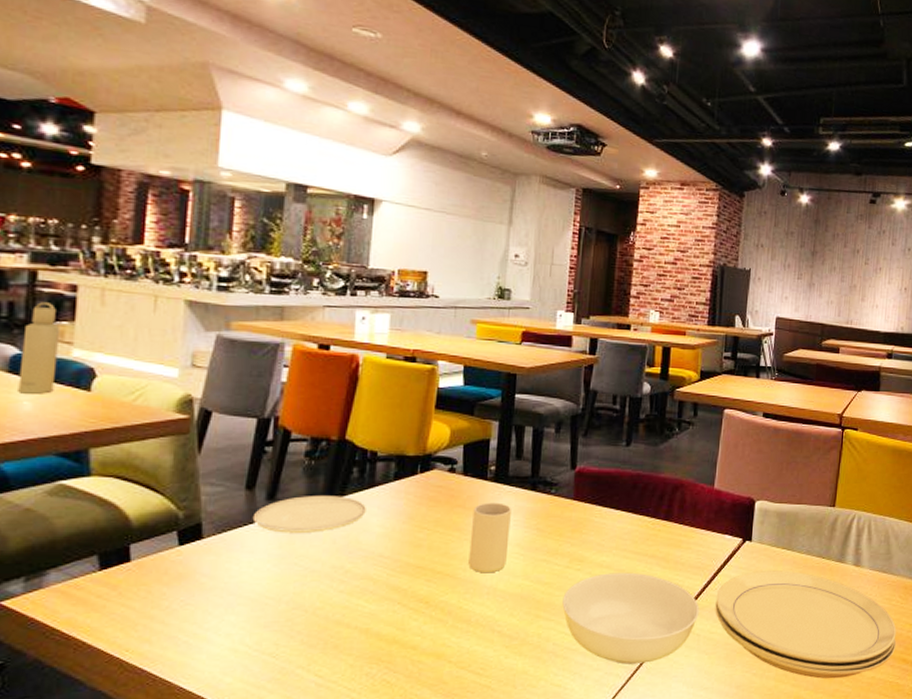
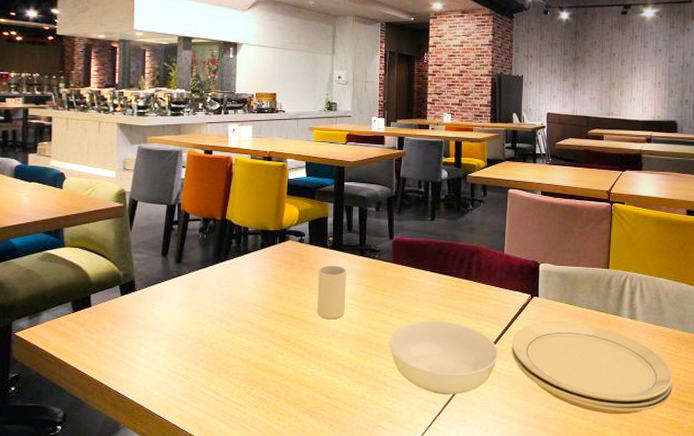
bottle: present [18,302,61,394] -> none [20,130,43,192]
plate: present [252,496,366,533] -> none [167,260,242,287]

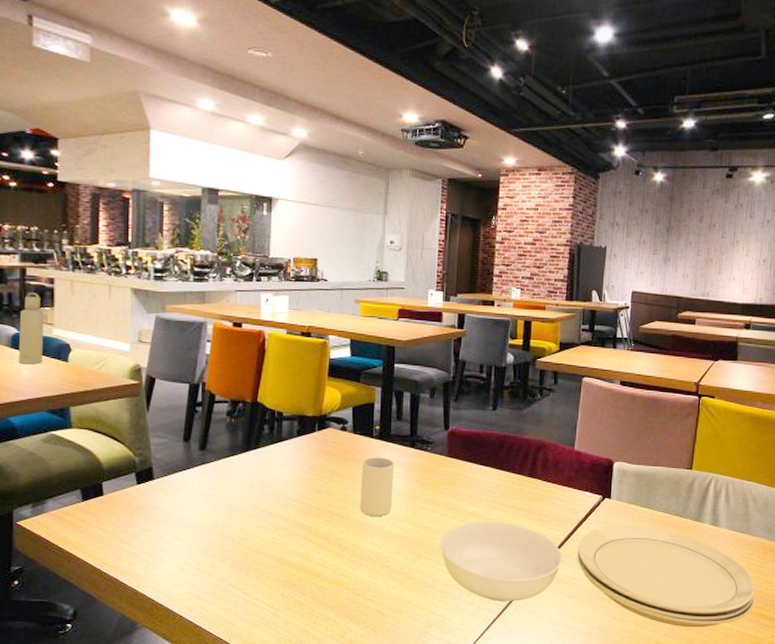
bottle: none [20,130,43,192] -> present [18,293,45,364]

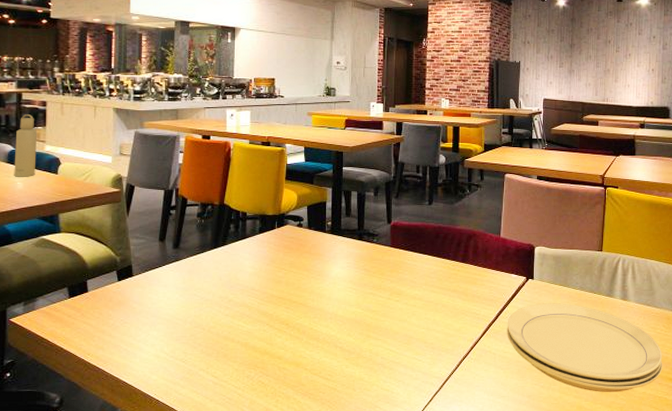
cup: present [360,457,394,517] -> none [315,249,344,303]
bowl: present [440,521,563,601] -> none [387,303,494,375]

